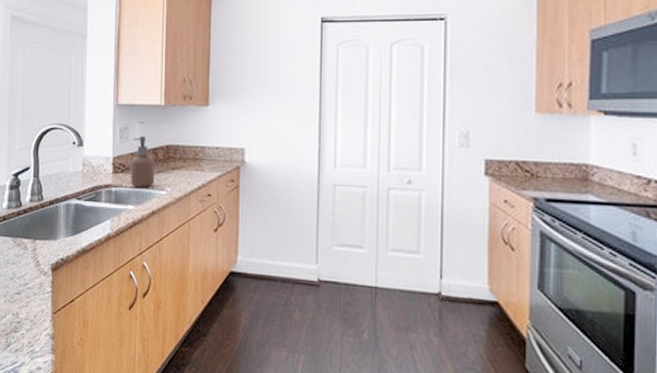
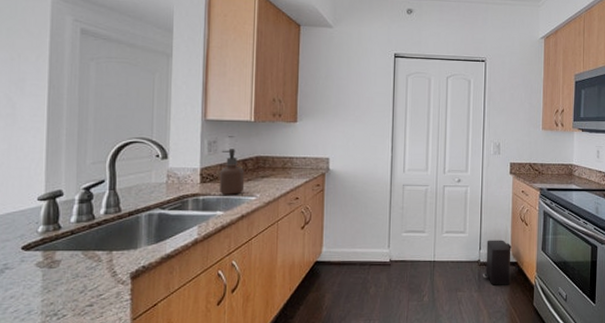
pedal bin: none [445,266,489,333] -> present [482,240,512,286]

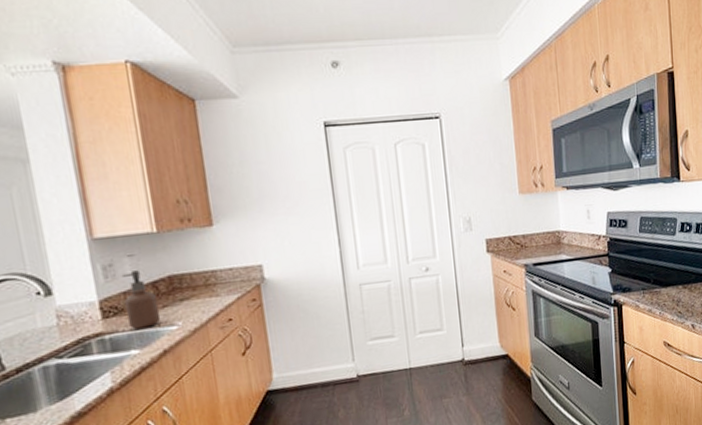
pedal bin: present [482,240,512,286] -> none [469,331,503,385]

